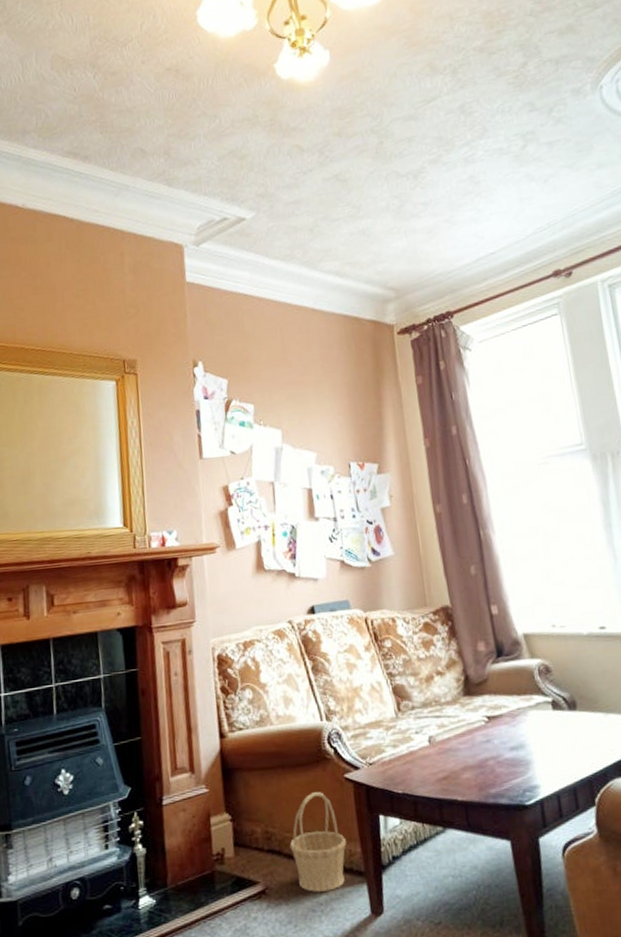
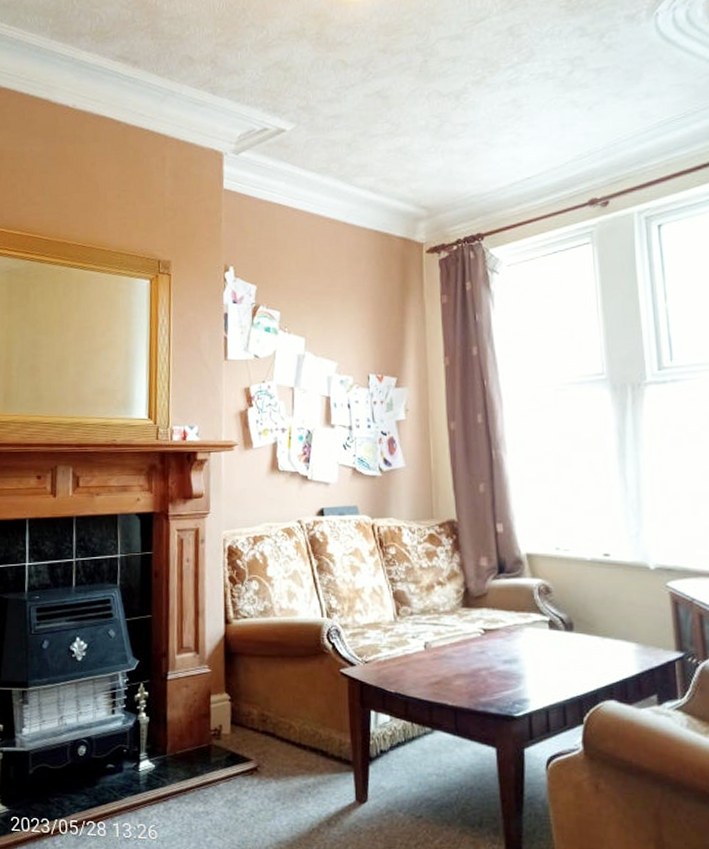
basket: present [289,792,346,892] -> none [283,683,337,775]

